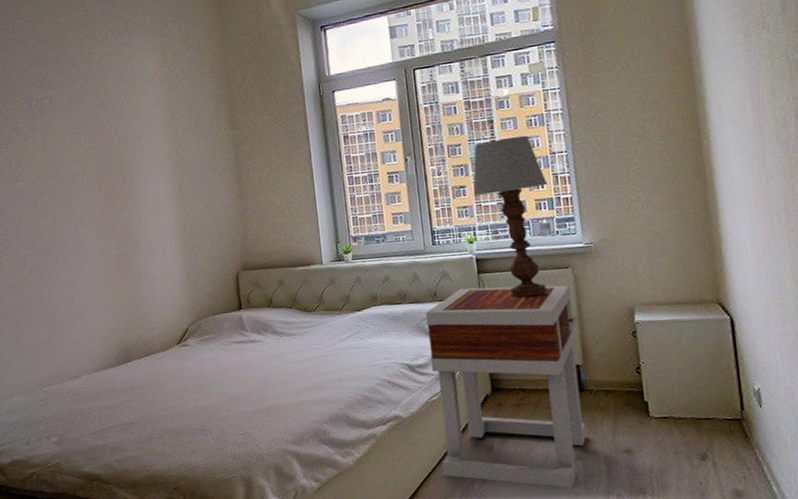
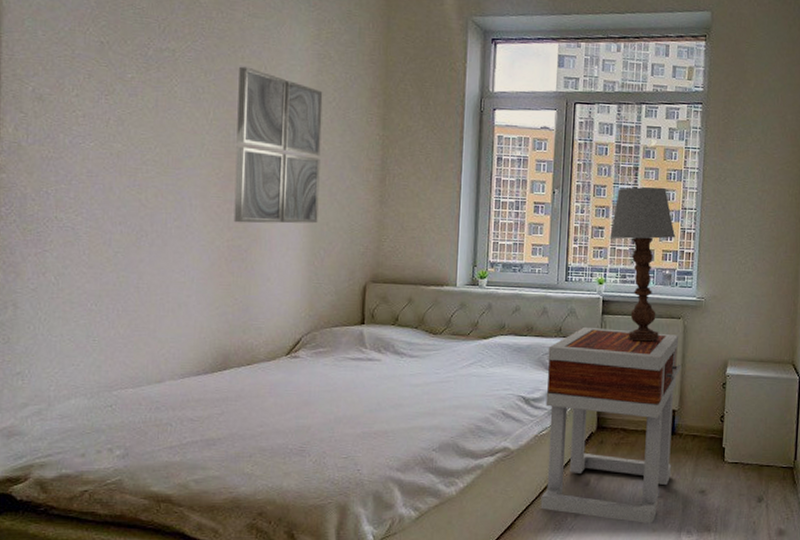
wall art: none [103,99,187,234] -> present [233,66,323,224]

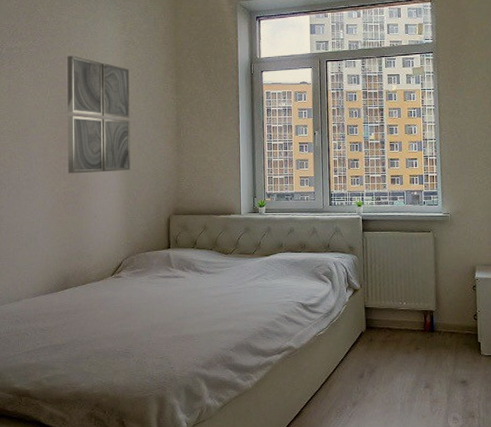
side table: present [540,326,682,523] -> none [320,242,435,411]
table lamp: present [609,187,676,342] -> none [364,123,420,253]

